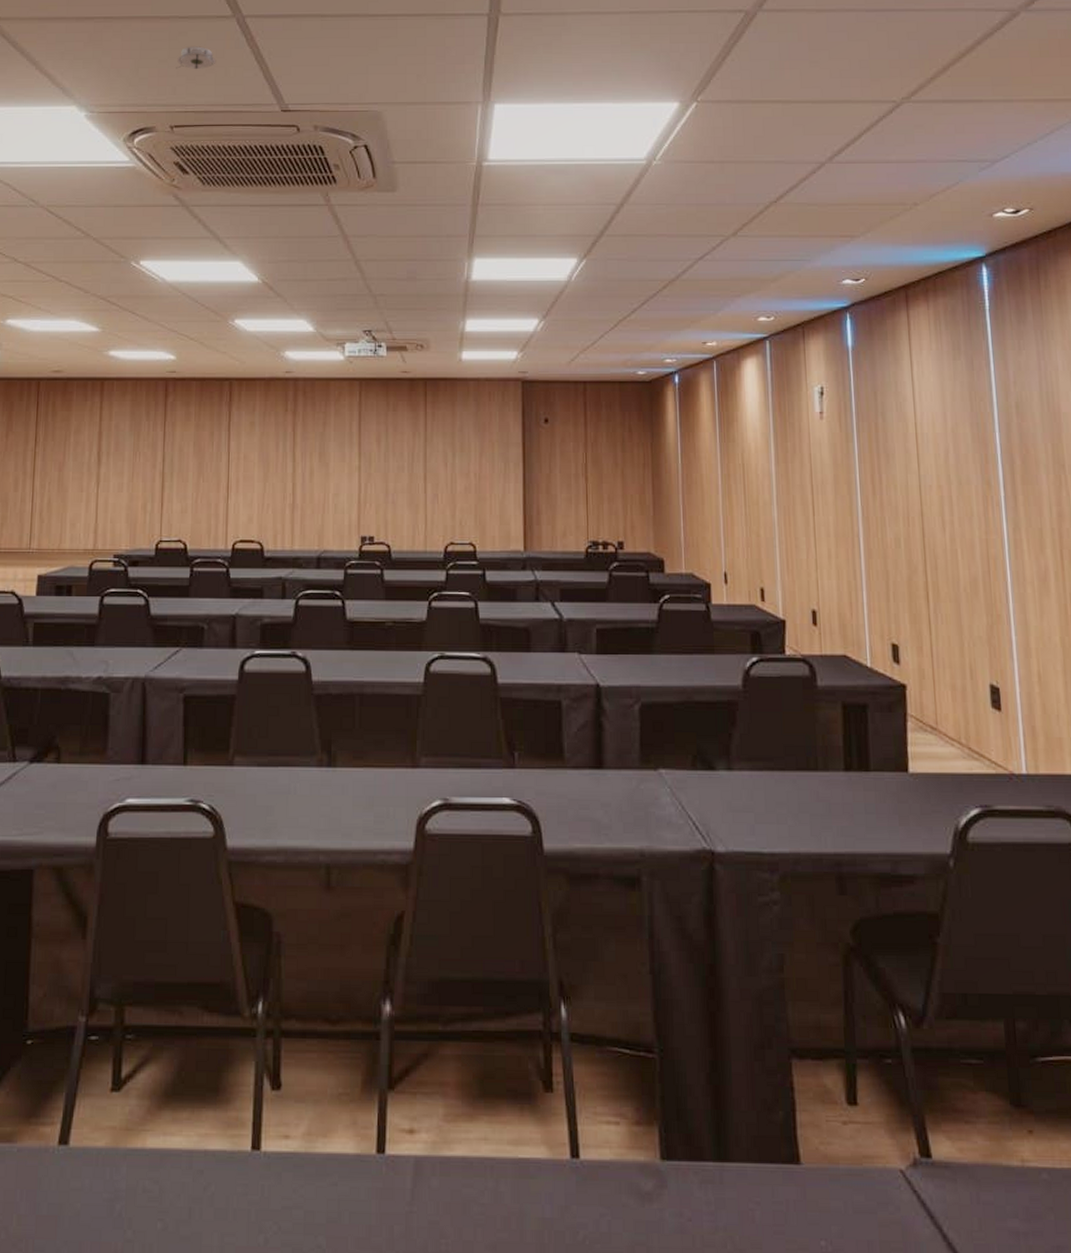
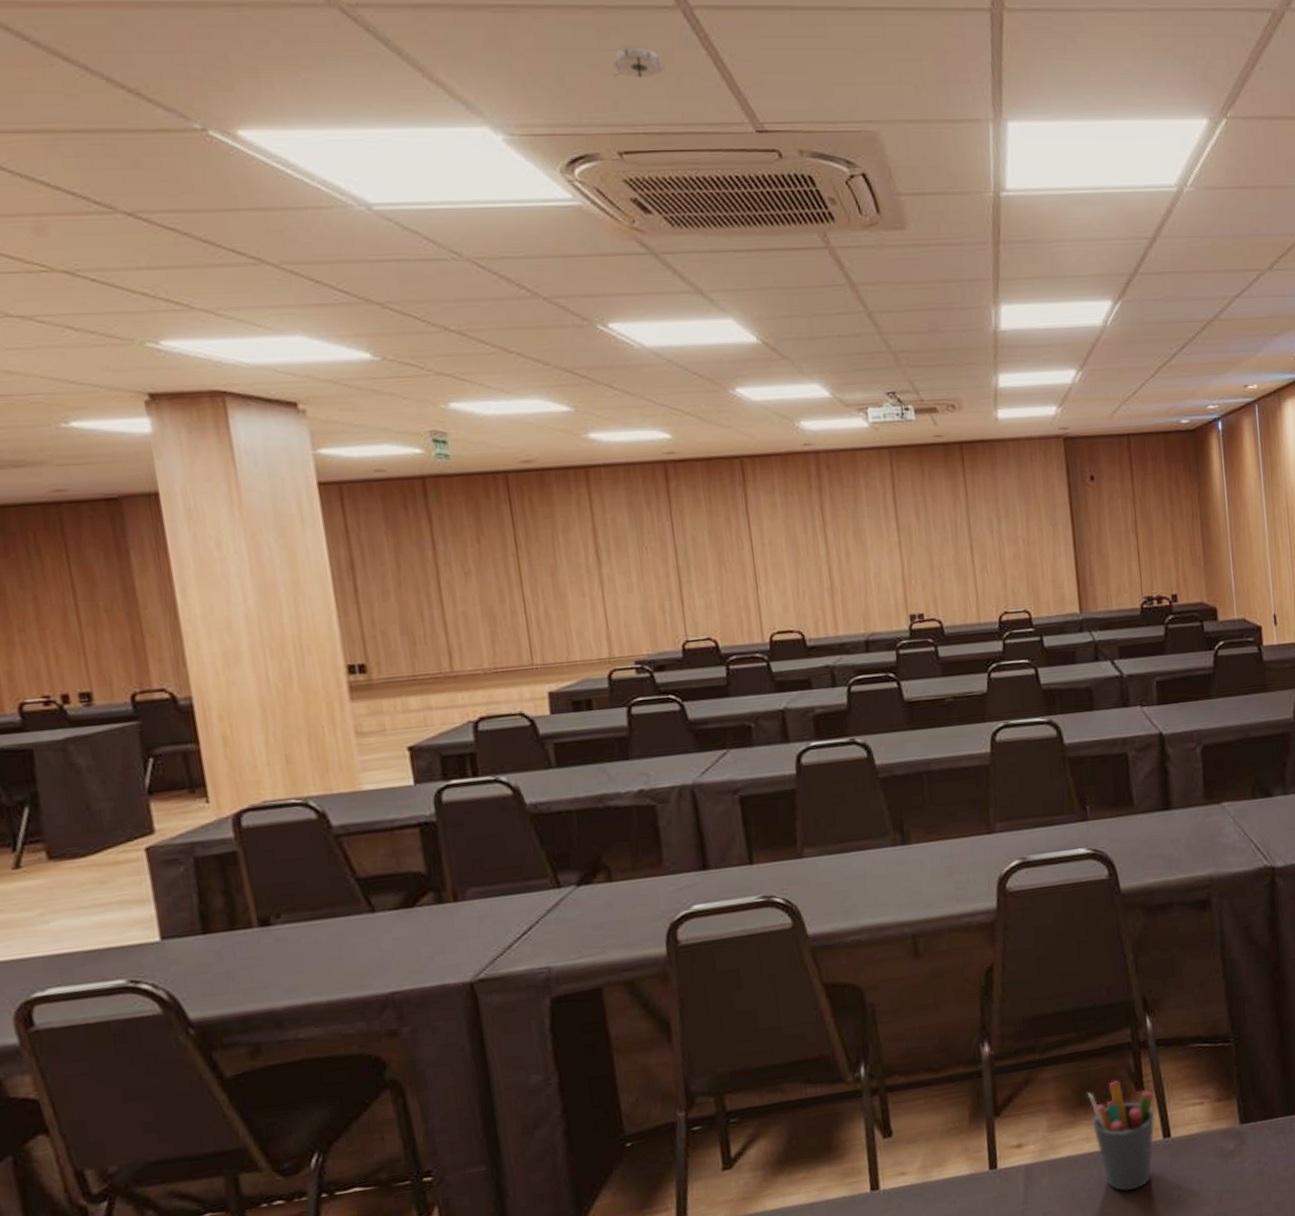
pen holder: none [489,1074,564,1216] -> present [1087,1080,1155,1191]

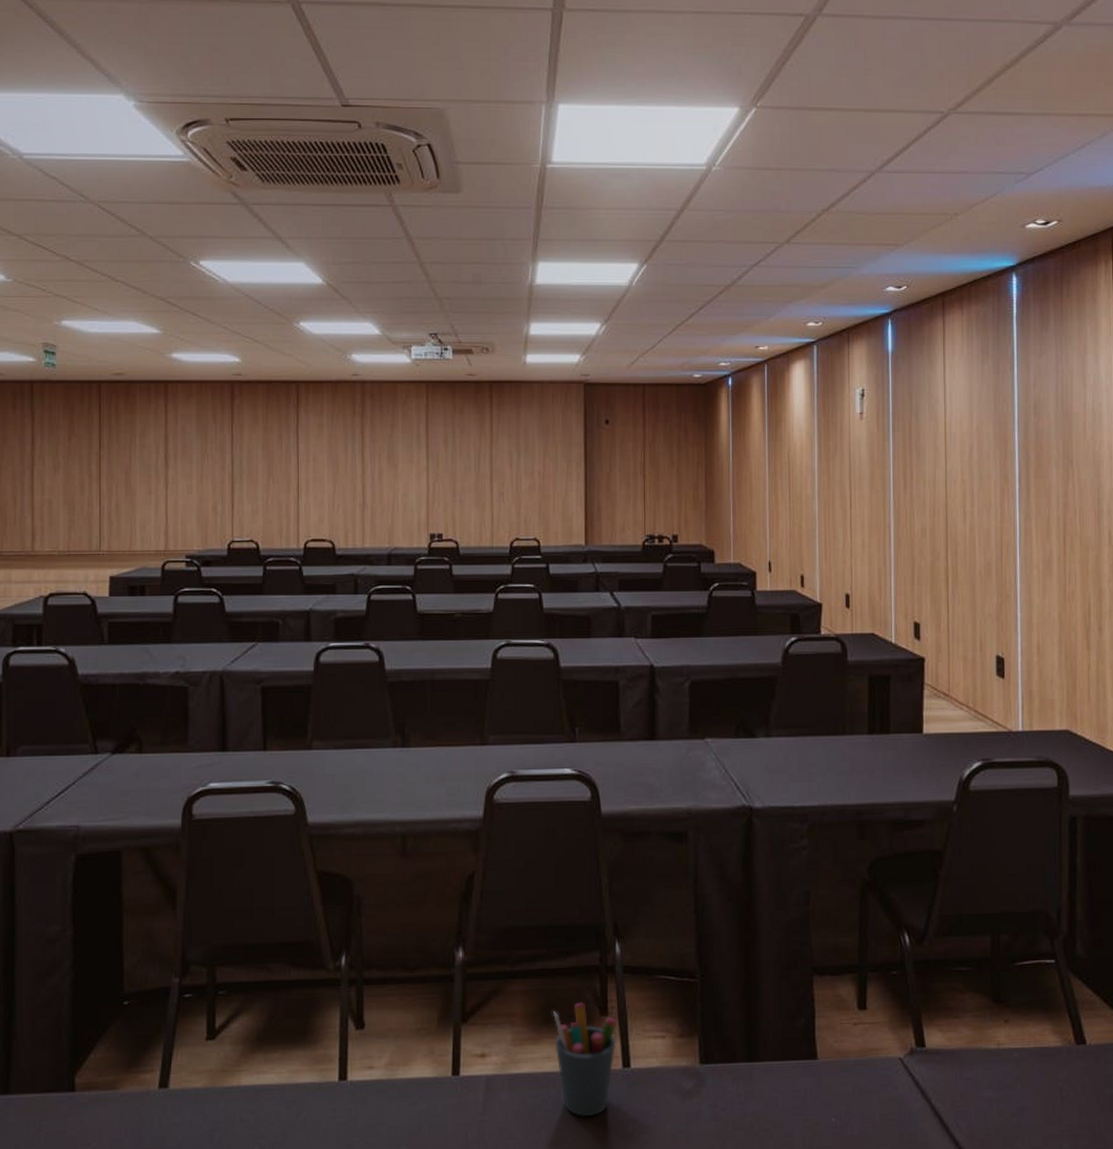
smoke detector: present [613,47,665,79] -> none [229,33,272,59]

